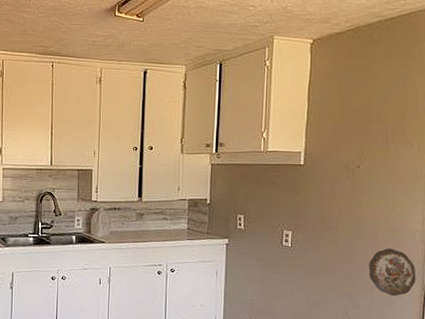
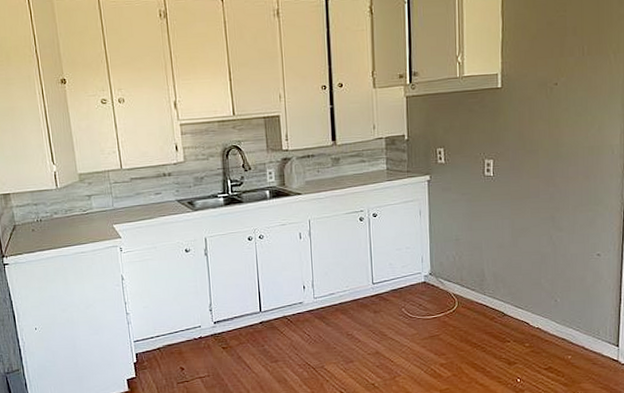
decorative plate: present [369,248,416,297] -> none [570,166,616,215]

